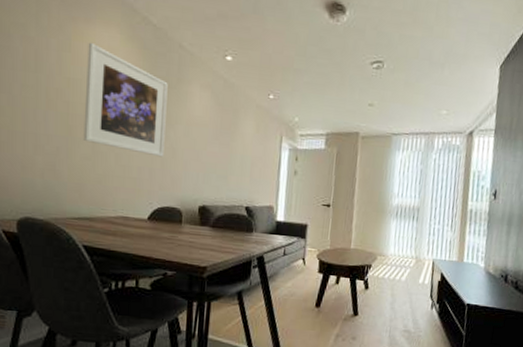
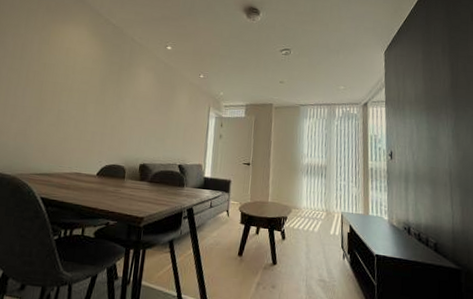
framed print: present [83,42,168,157] -> none [51,37,121,124]

